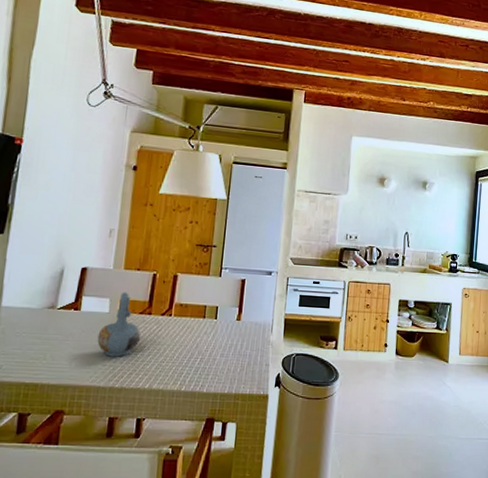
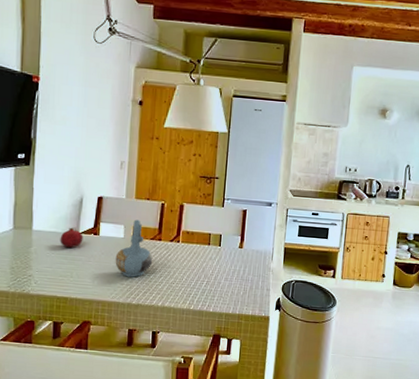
fruit: none [33,302,62,326] -> present [60,227,83,248]

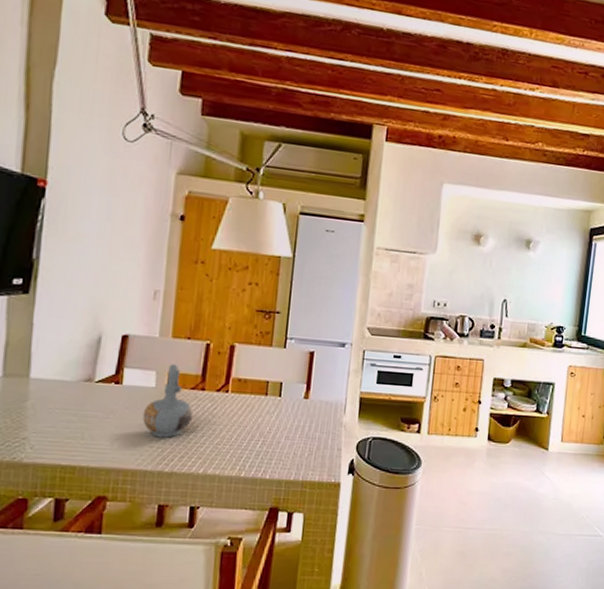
fruit: present [60,227,83,248] -> none [68,374,101,401]

